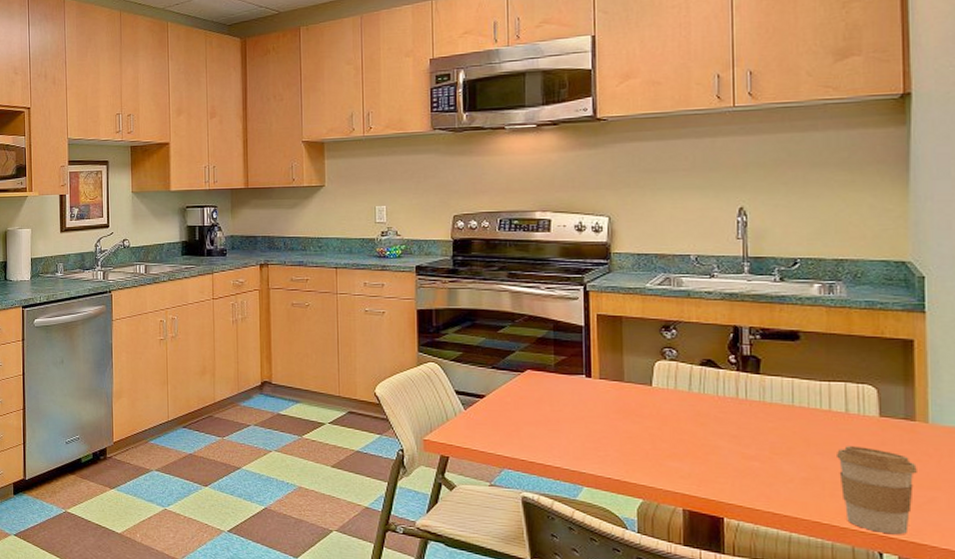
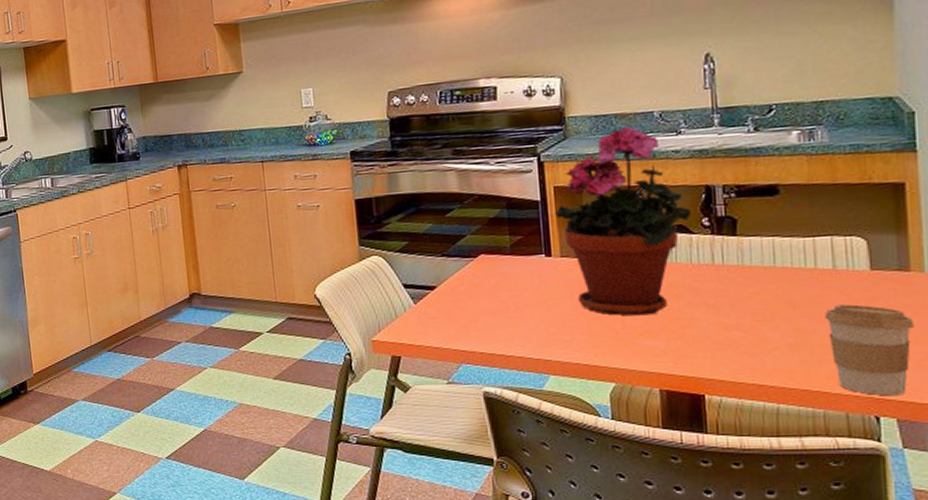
potted plant: none [597,266,719,440] -> present [555,126,691,316]

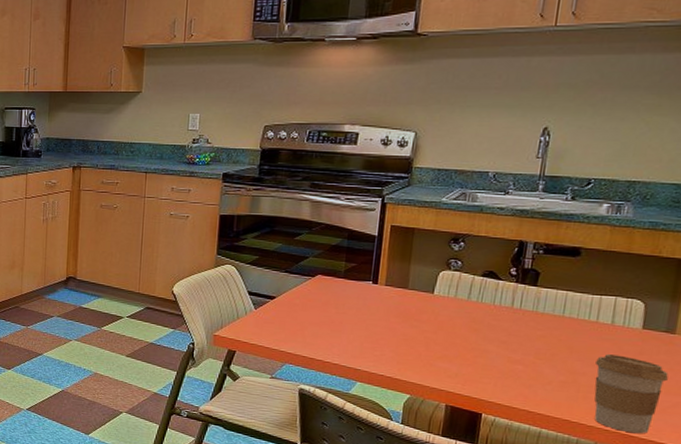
potted plant: present [555,126,691,316] -> none [388,182,503,343]

